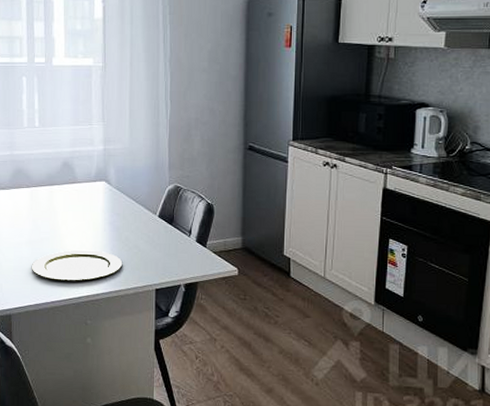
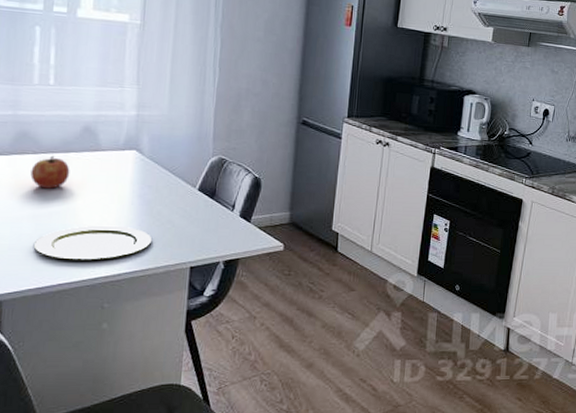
fruit: none [26,188,55,218] -> present [30,155,70,189]

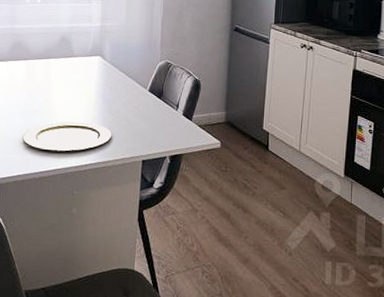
fruit: present [30,155,70,189] -> none [22,61,51,89]

